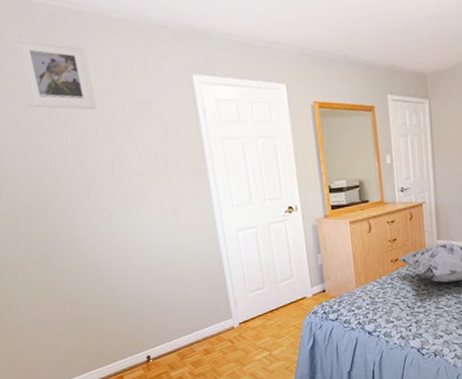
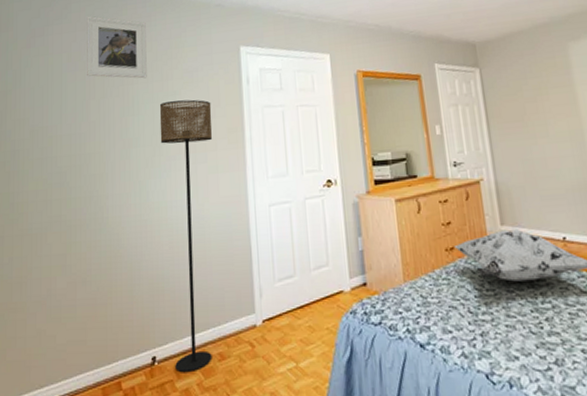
floor lamp: none [115,132,199,366] -> present [159,99,213,373]

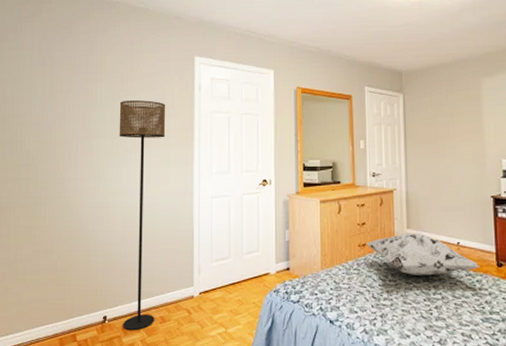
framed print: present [87,16,147,79] -> none [55,16,111,78]

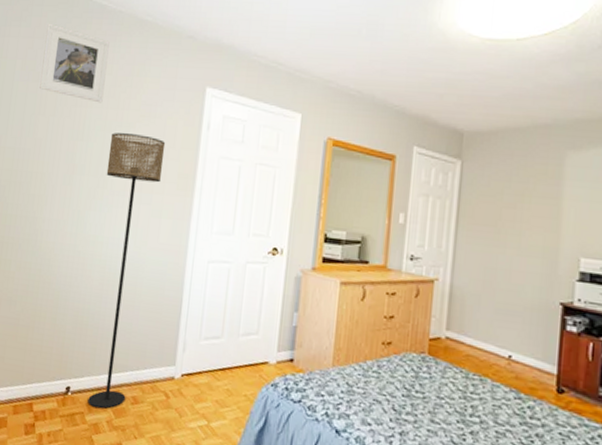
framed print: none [55,16,111,78] -> present [39,23,110,103]
decorative pillow: present [366,233,481,276] -> none [392,334,535,393]

